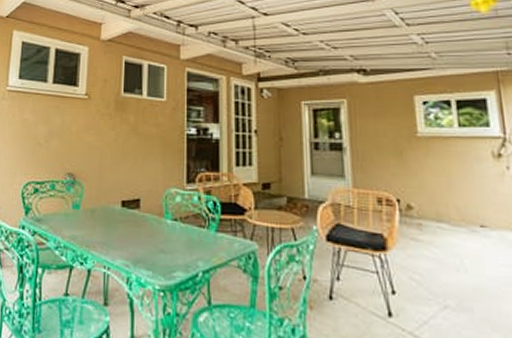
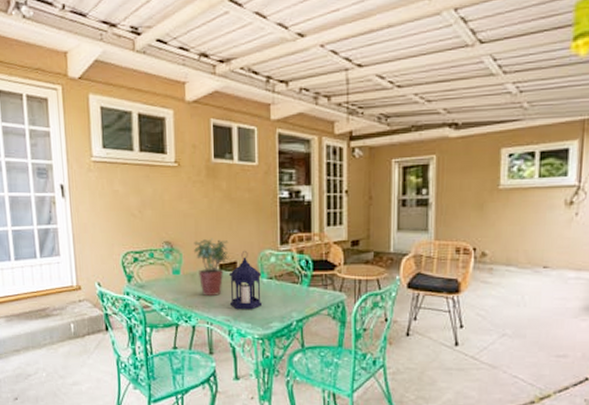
potted plant: none [97,172,134,236] -> present [194,238,230,296]
lantern: none [129,187,166,255] -> present [229,250,263,310]

